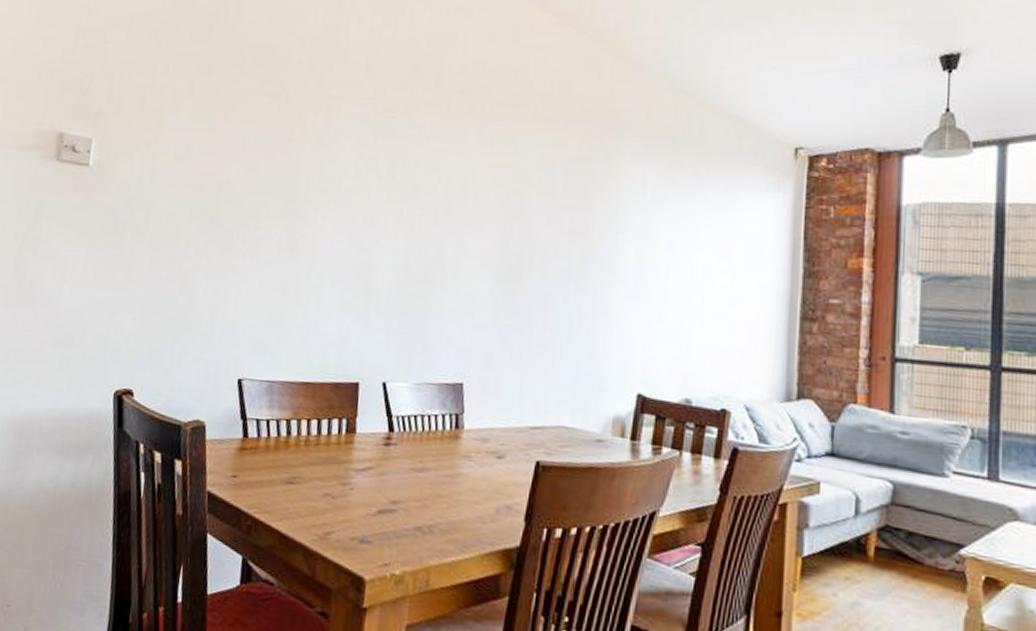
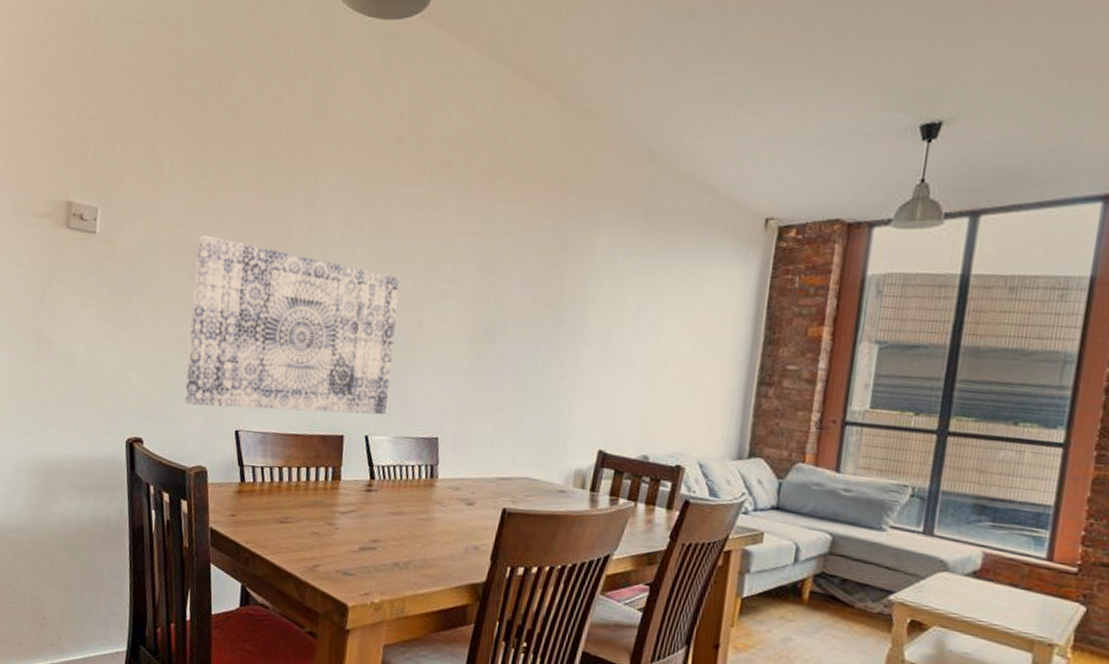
wall art: none [181,168,419,360] -> present [184,236,400,415]

